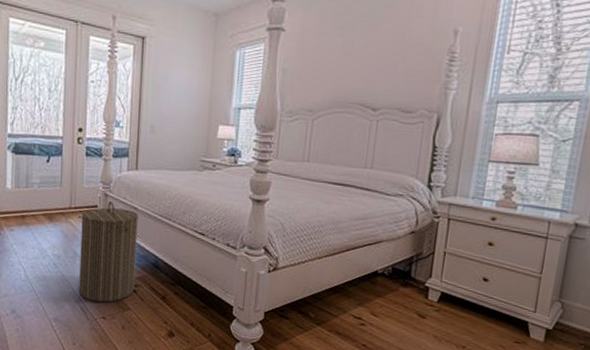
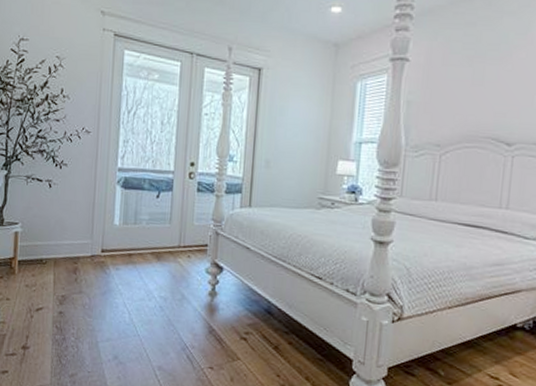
laundry hamper: present [79,201,138,303] -> none [185,240,251,351]

